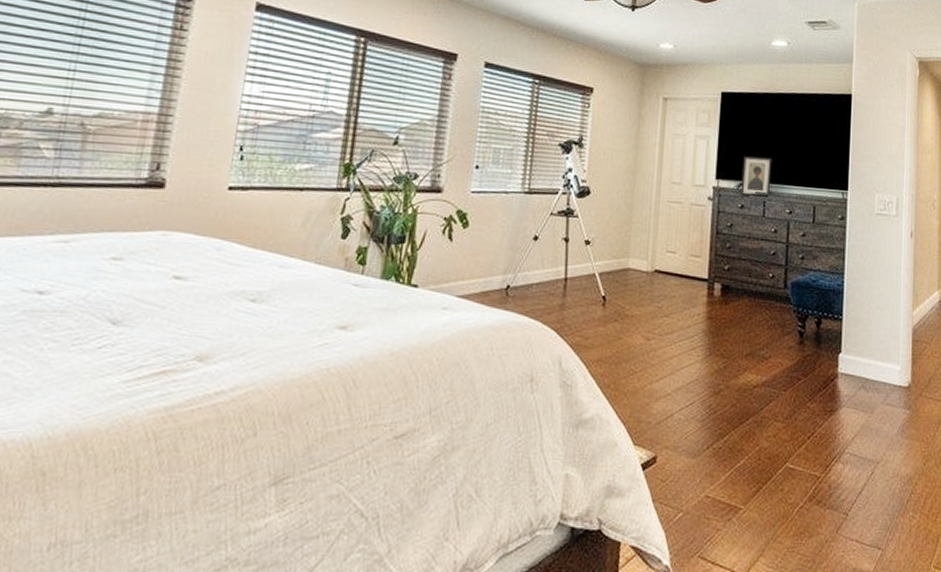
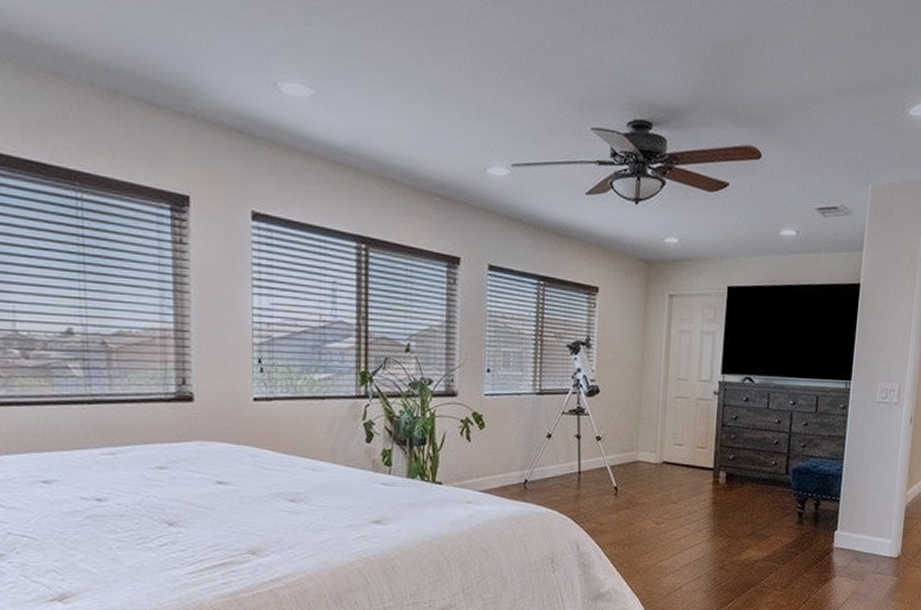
picture frame: present [740,156,772,199] -> none [745,350,778,391]

